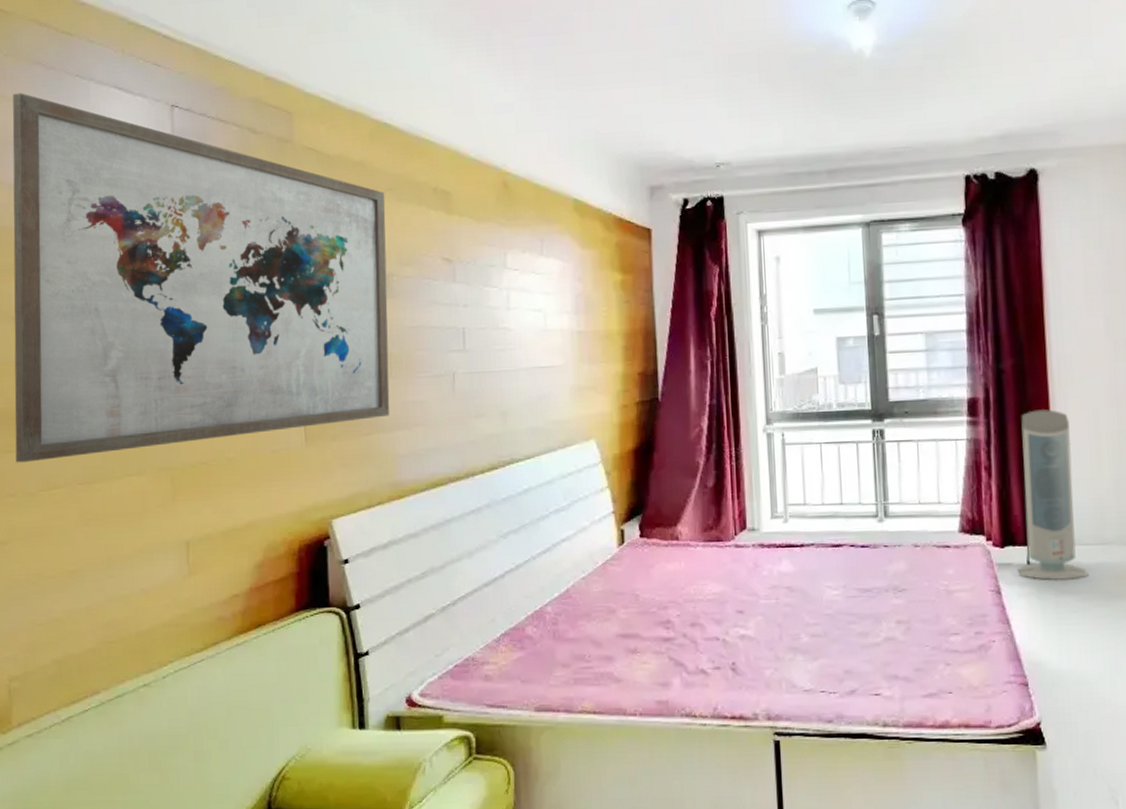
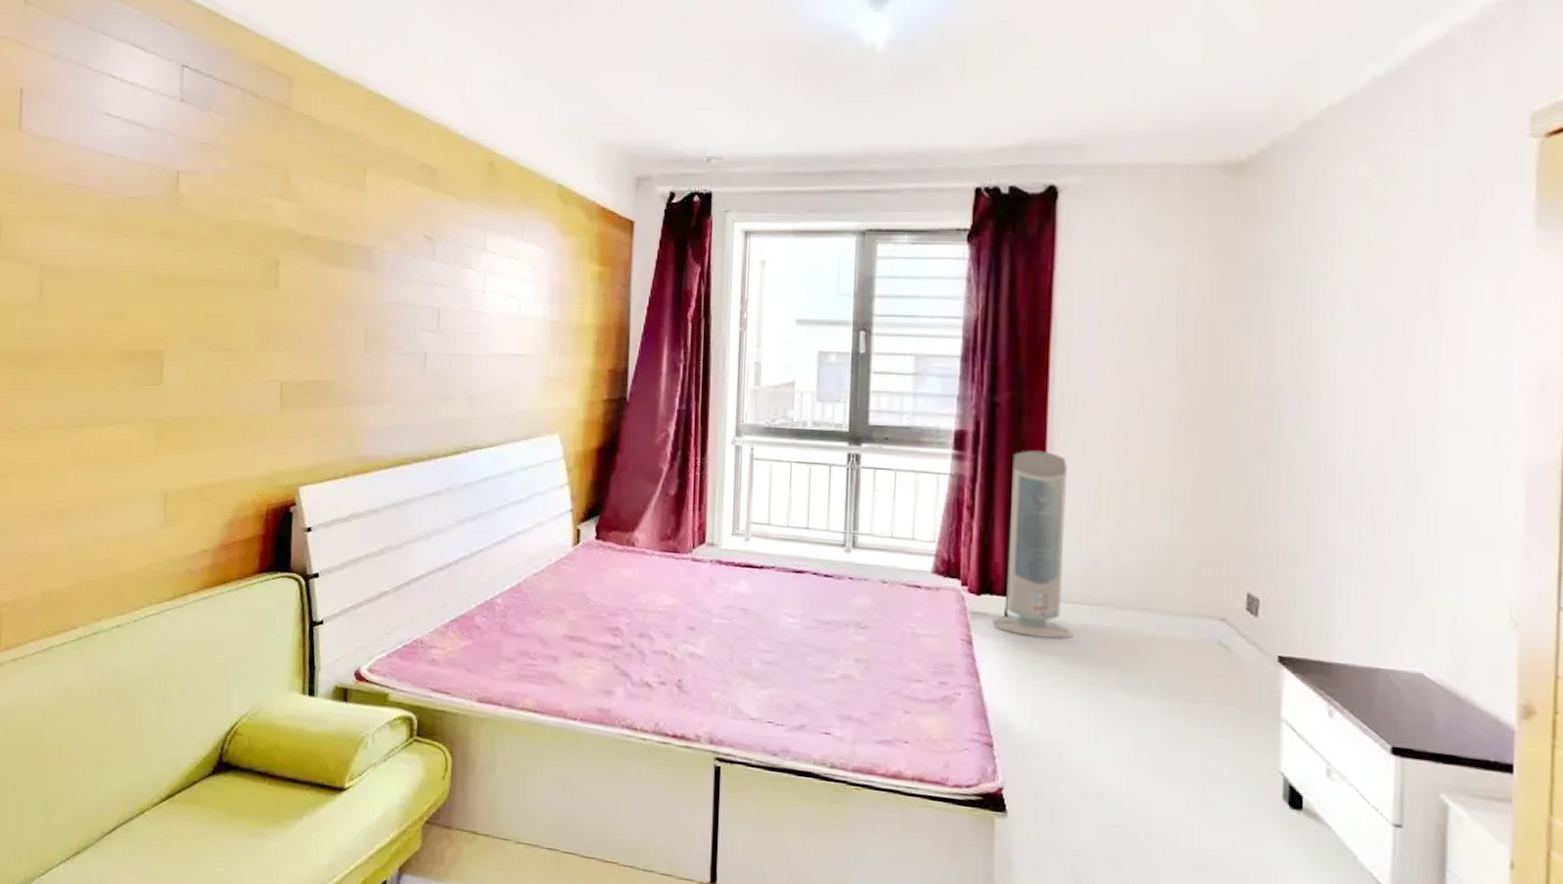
wall art: present [12,93,390,463] -> none [20,45,374,402]

